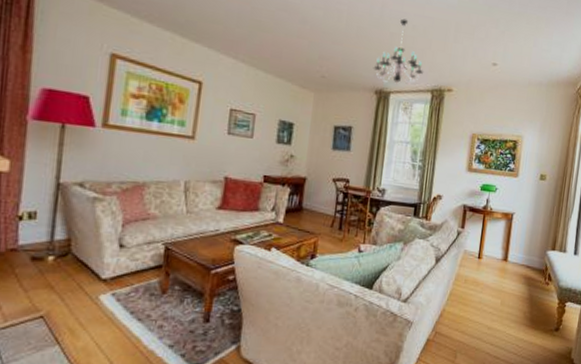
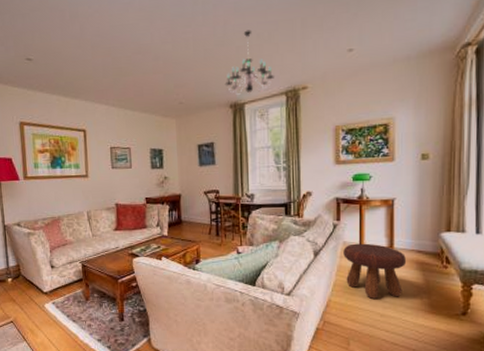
footstool: none [462,253,517,311] -> present [343,243,406,299]

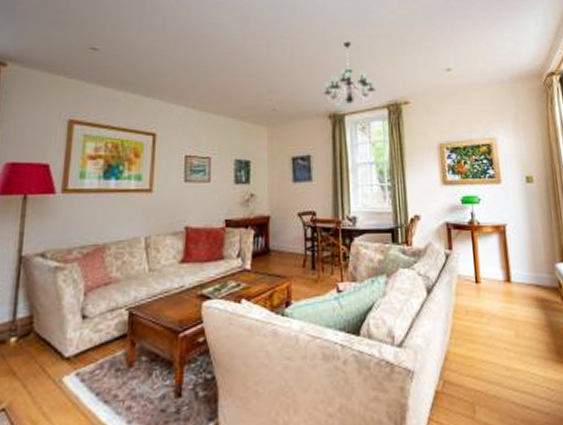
footstool: present [343,243,406,299] -> none [458,276,527,347]

